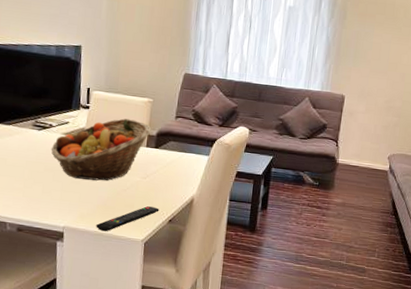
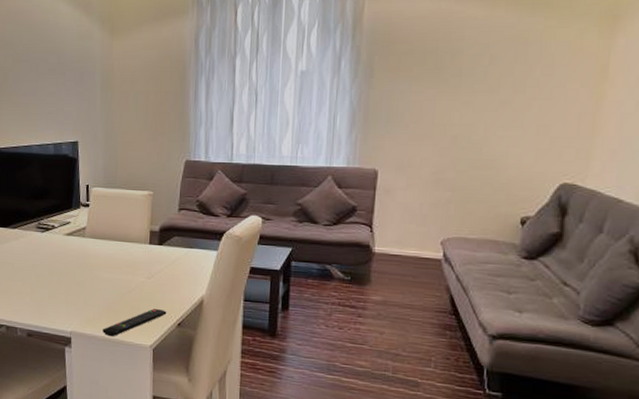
fruit basket: present [51,118,152,181] -> none [54,215,154,283]

